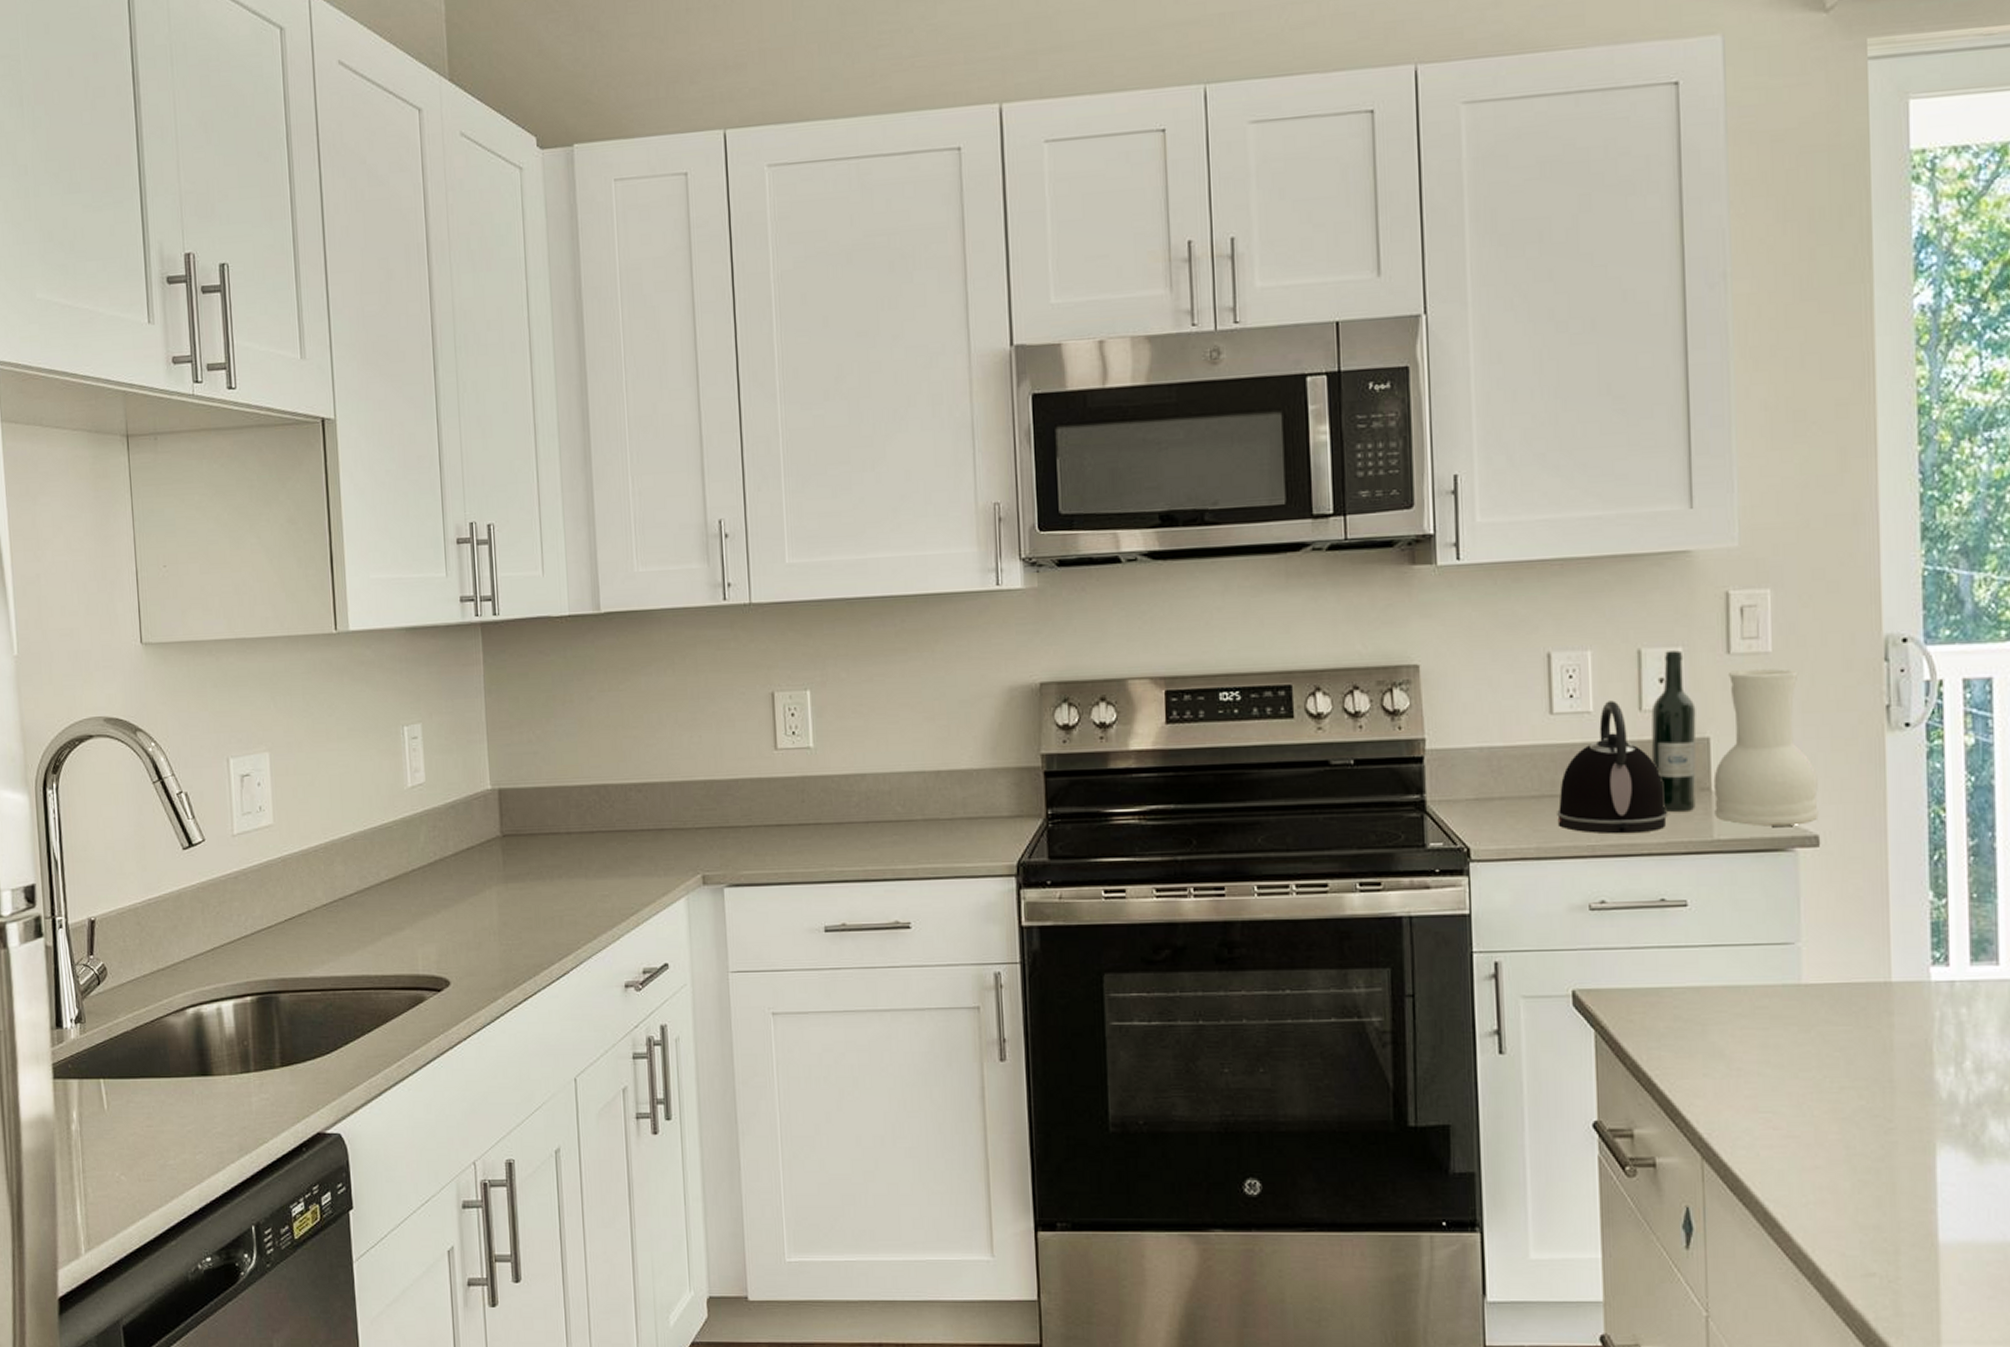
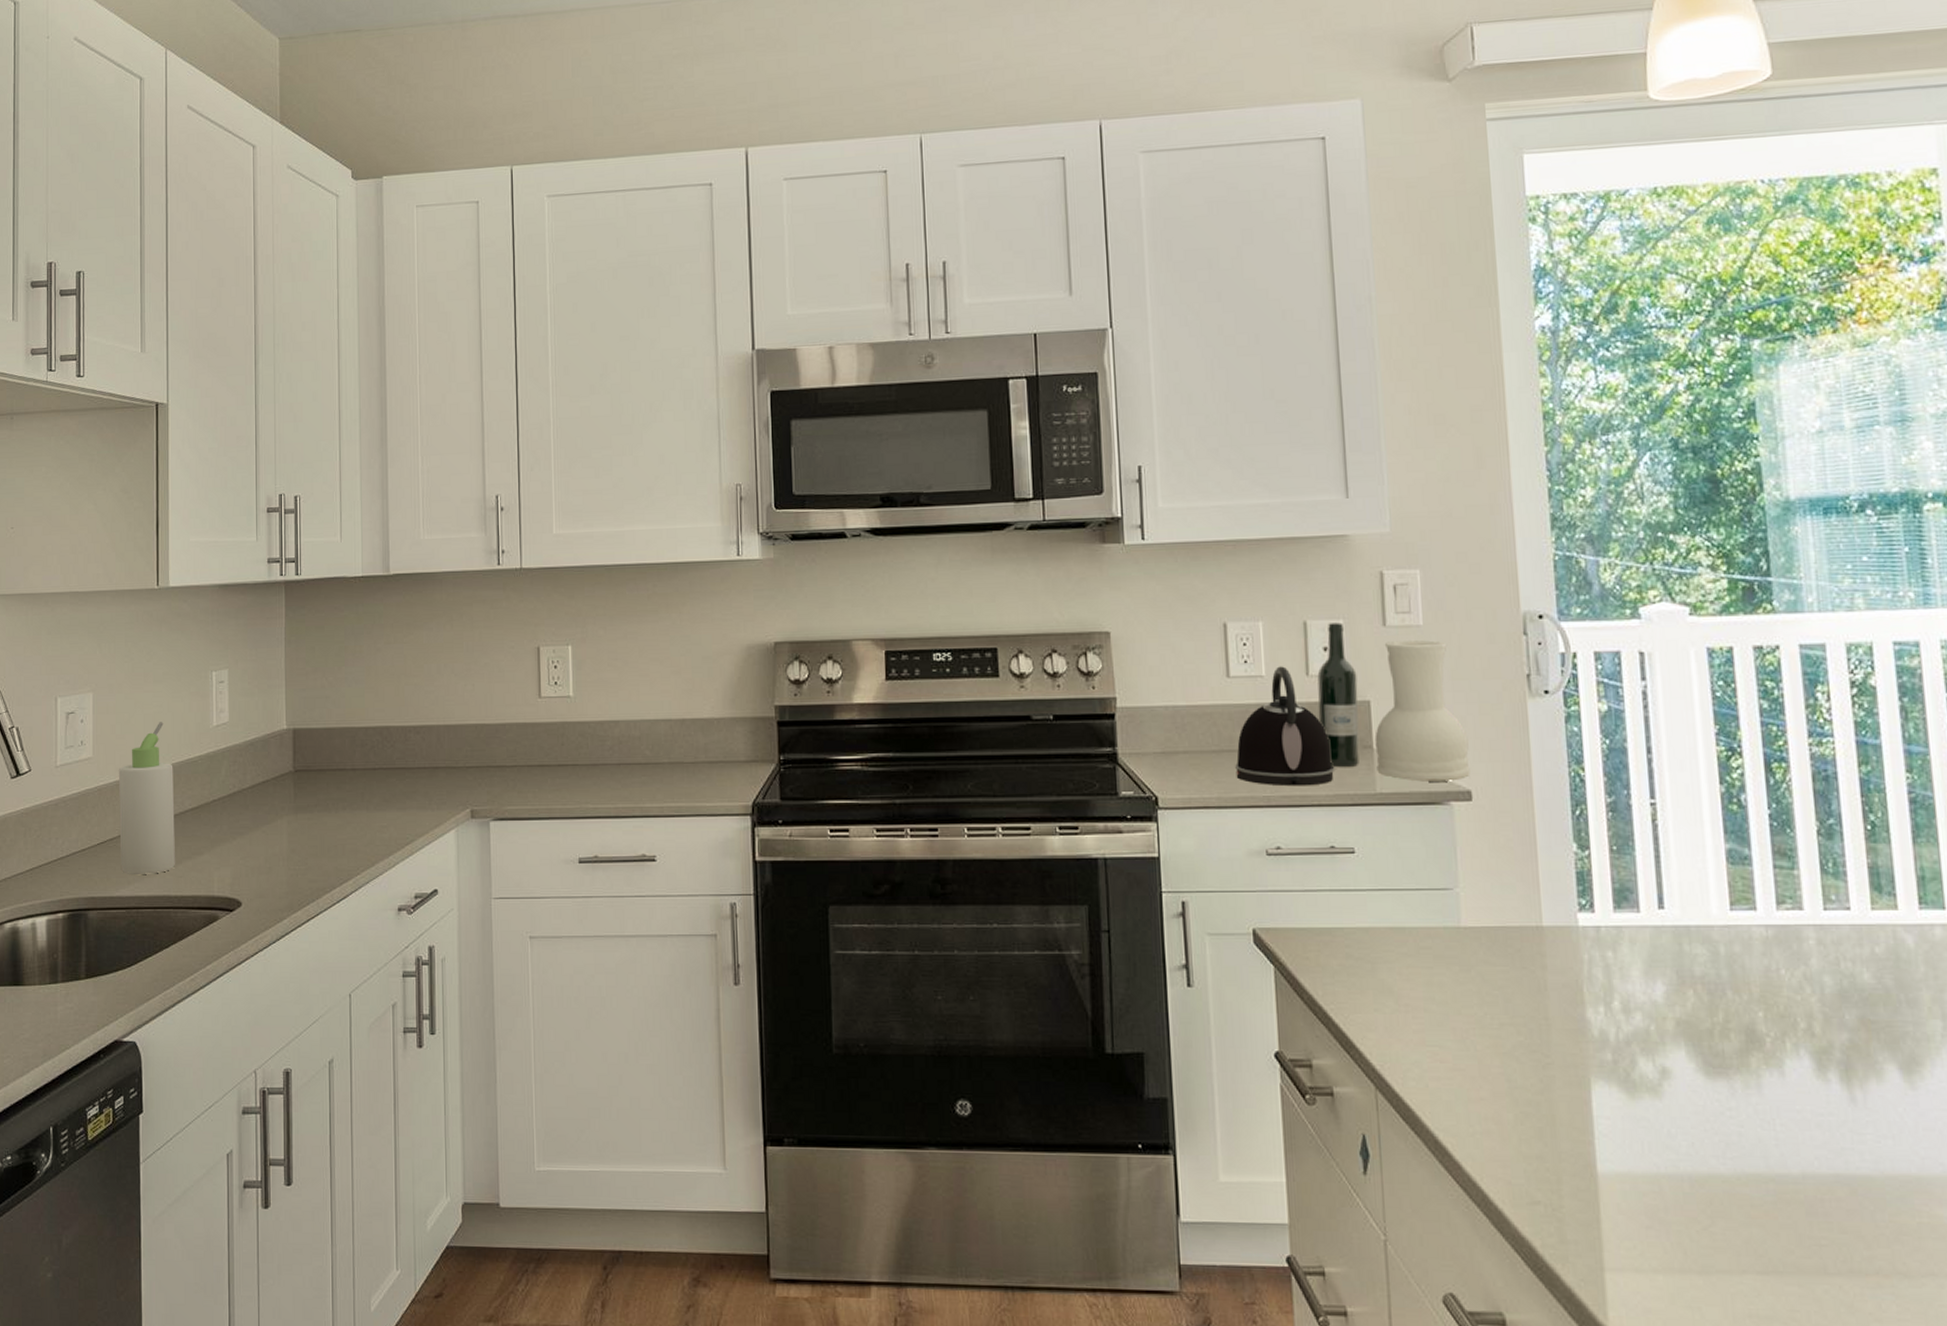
bottle: none [303,784,373,953] -> present [118,722,175,874]

